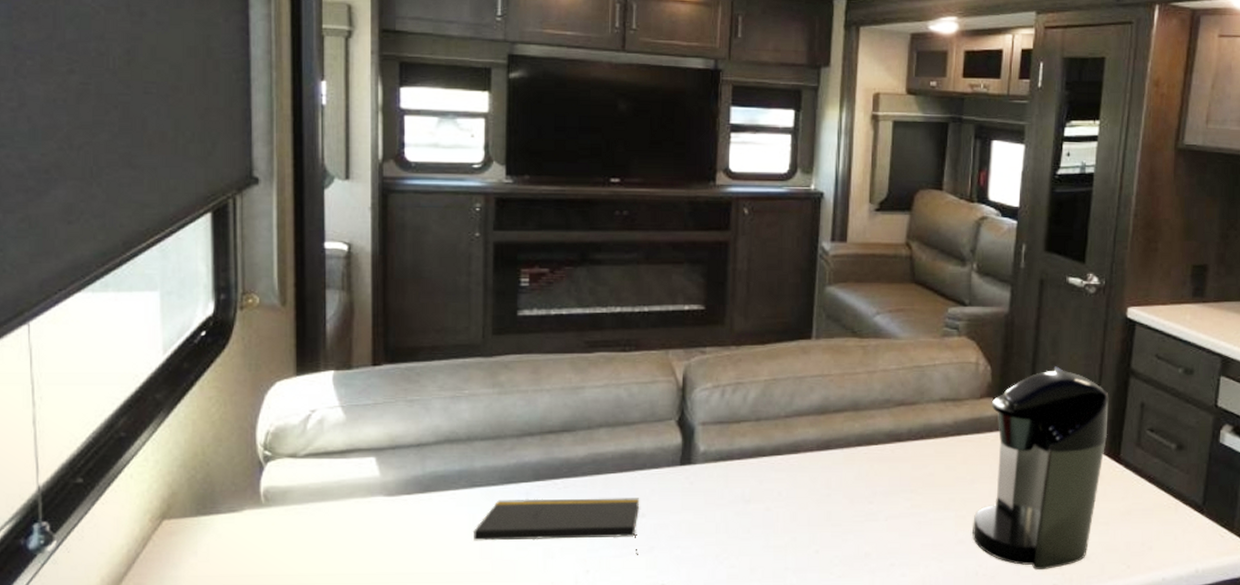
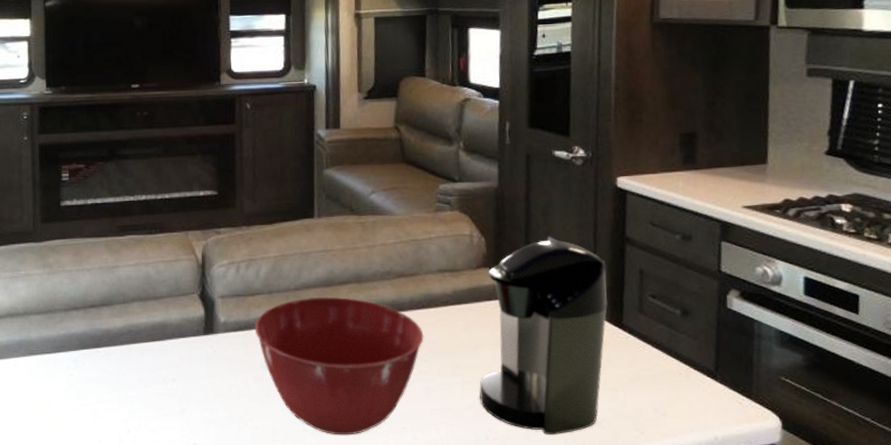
notepad: present [474,498,640,555] -> none [33,364,172,416]
mixing bowl: none [738,425,920,573] -> present [254,296,424,436]

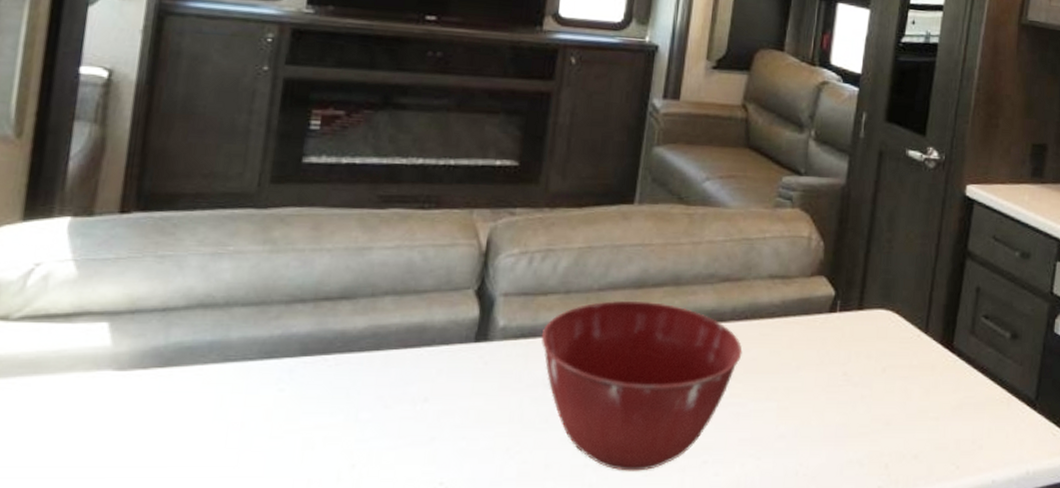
coffee maker: present [479,236,608,435] -> none [794,244,944,469]

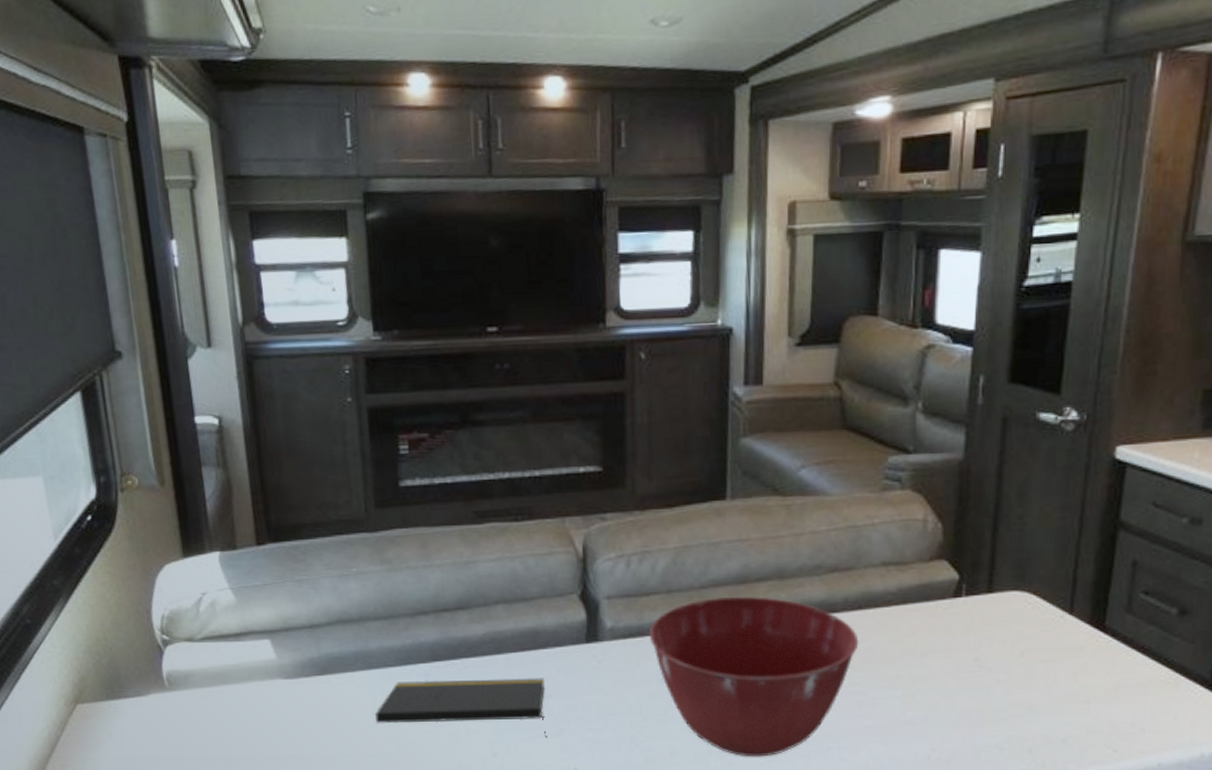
notepad: none [218,377,424,447] -> present [375,678,547,738]

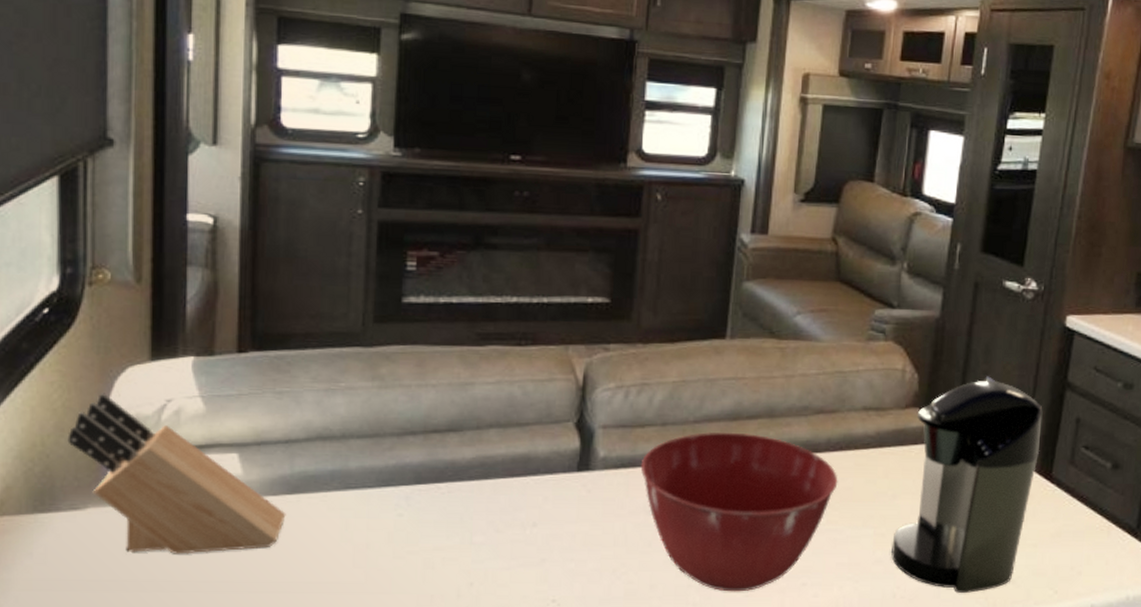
knife block: none [124,590,320,733] -> present [67,393,286,554]
notepad: present [375,678,547,738] -> none [346,503,532,568]
coffee maker: none [923,520,1091,753] -> present [891,376,1043,593]

